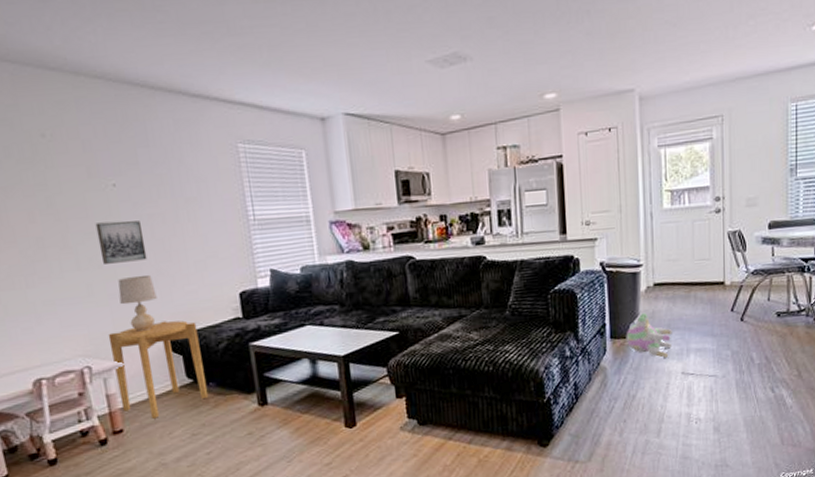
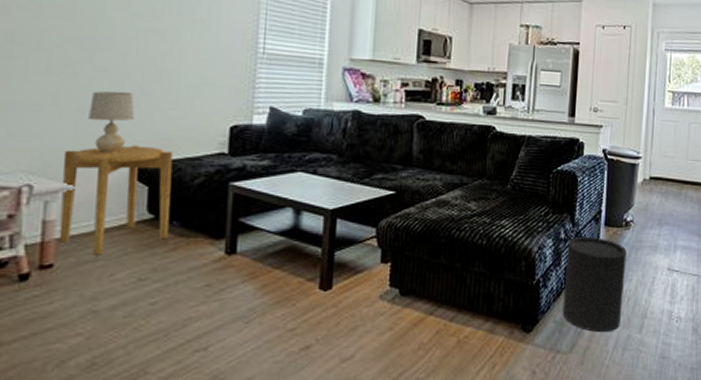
wall art: present [95,221,148,264] -> none [79,27,136,76]
trash can: none [574,350,638,441] -> present [562,236,627,333]
plush toy: present [626,312,672,359] -> none [619,204,663,253]

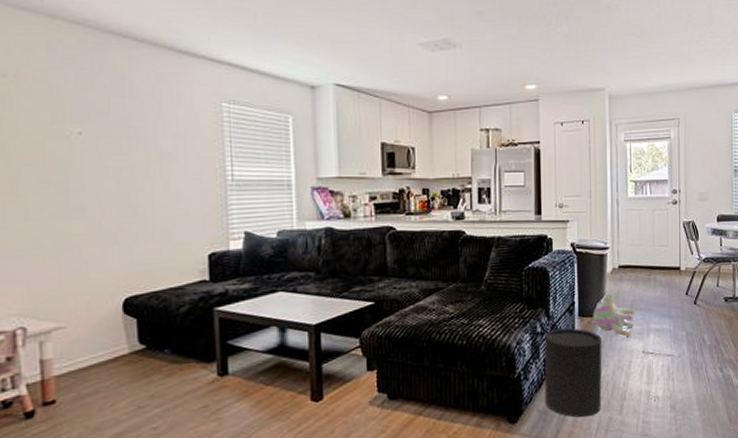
side table: present [58,145,174,255] -> none [51,280,162,389]
table lamp: present [88,91,135,154] -> none [70,229,115,292]
plush toy: none [619,204,663,253] -> present [593,293,634,338]

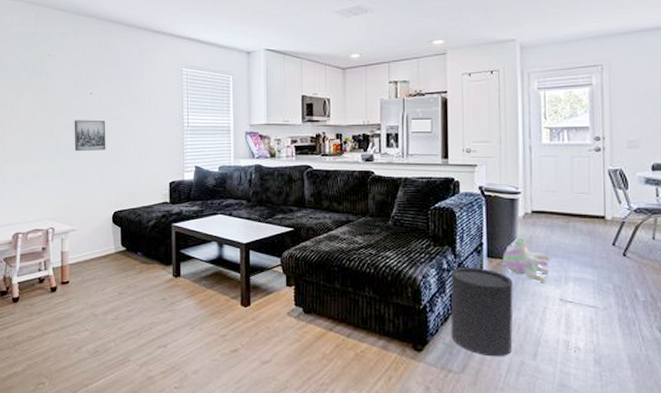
wall art: none [53,171,109,216] -> present [74,120,106,151]

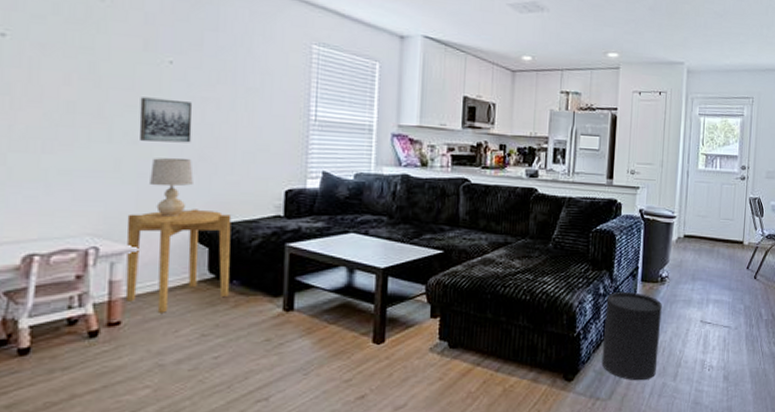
side table: none [70,199,136,276] -> present [125,209,232,313]
table lamp: none [82,161,109,206] -> present [150,157,194,218]
plush toy: present [502,237,550,284] -> none [655,261,696,306]

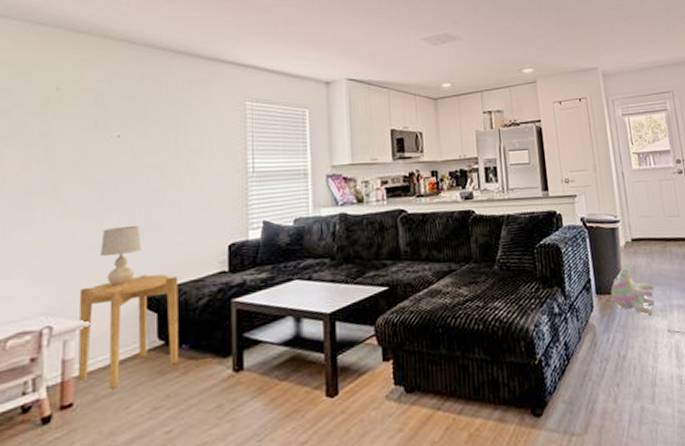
wall art: present [139,97,193,143] -> none [90,170,139,214]
trash can: present [601,291,662,381] -> none [563,307,631,408]
plush toy: none [655,261,696,306] -> present [610,267,655,316]

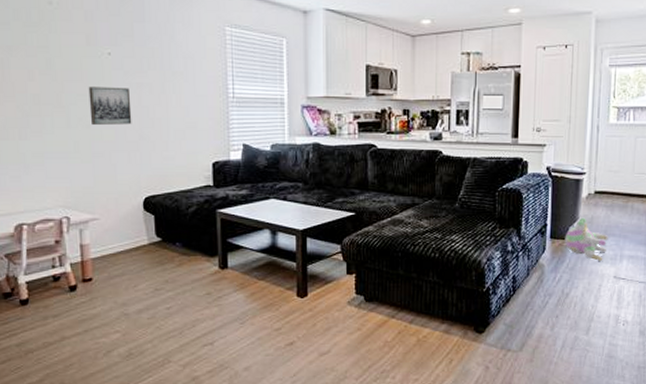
side table: present [77,274,179,389] -> none [88,182,174,271]
wall art: none [90,170,139,214] -> present [88,86,132,125]
table lamp: present [100,225,141,287] -> none [102,138,137,190]

